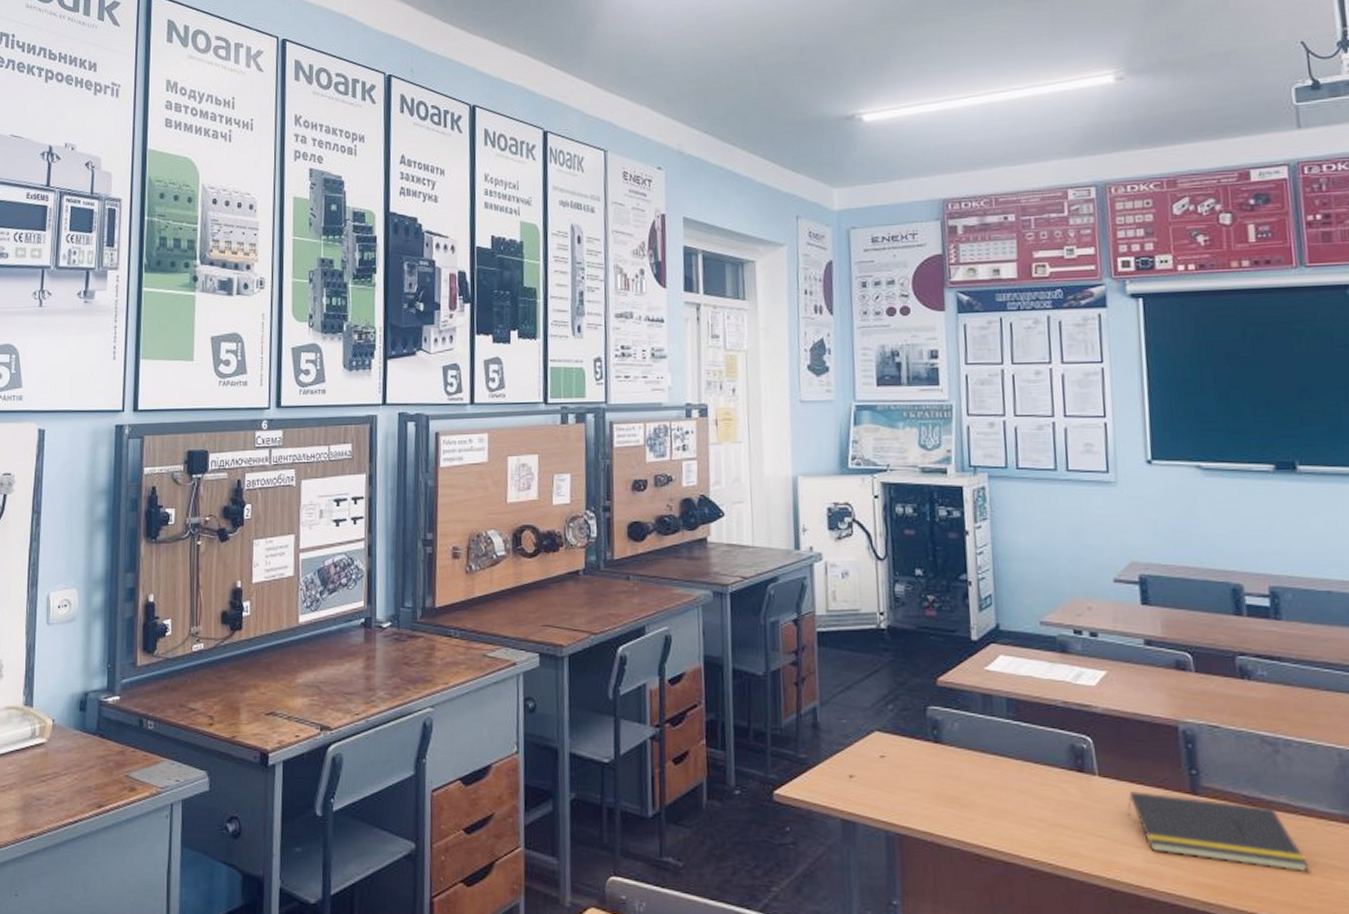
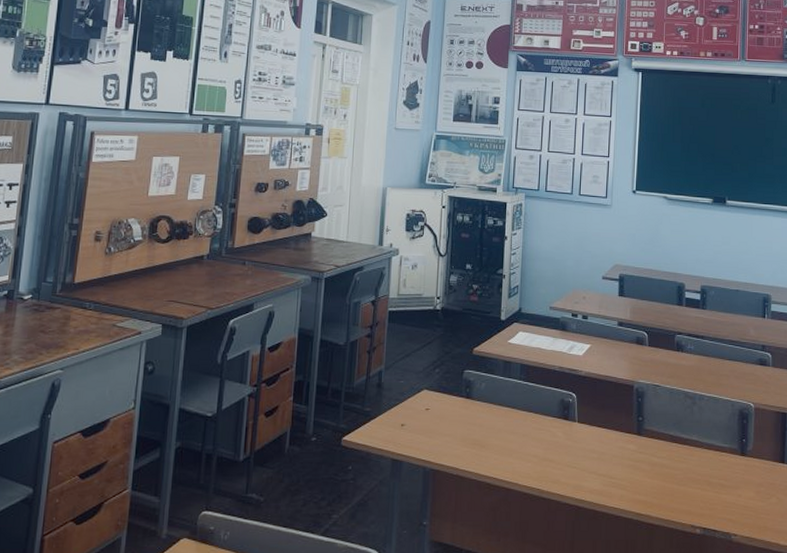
notepad: present [1127,791,1309,872] -> none [594,433,706,489]

